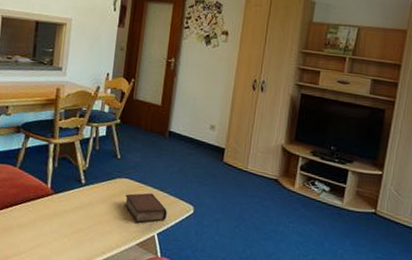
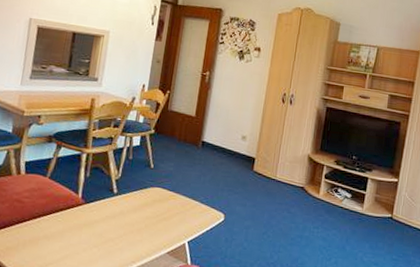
book: present [124,192,167,223] -> none [155,201,198,231]

